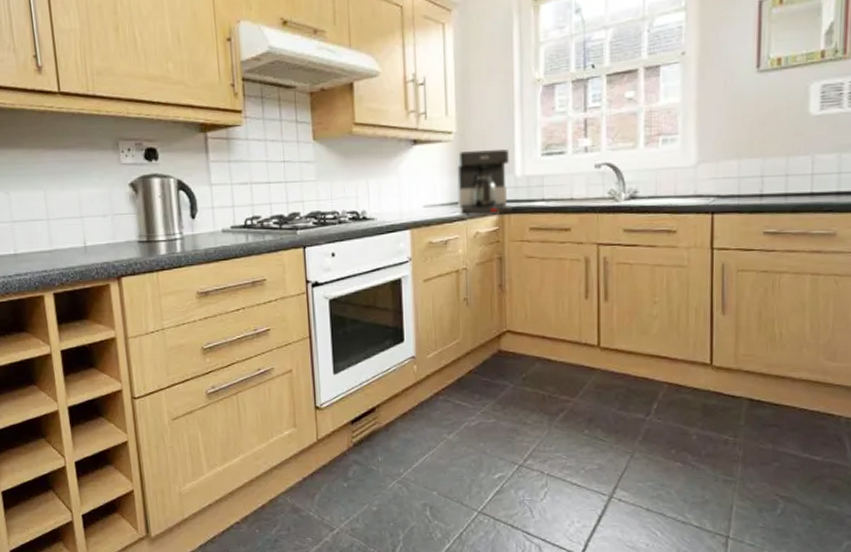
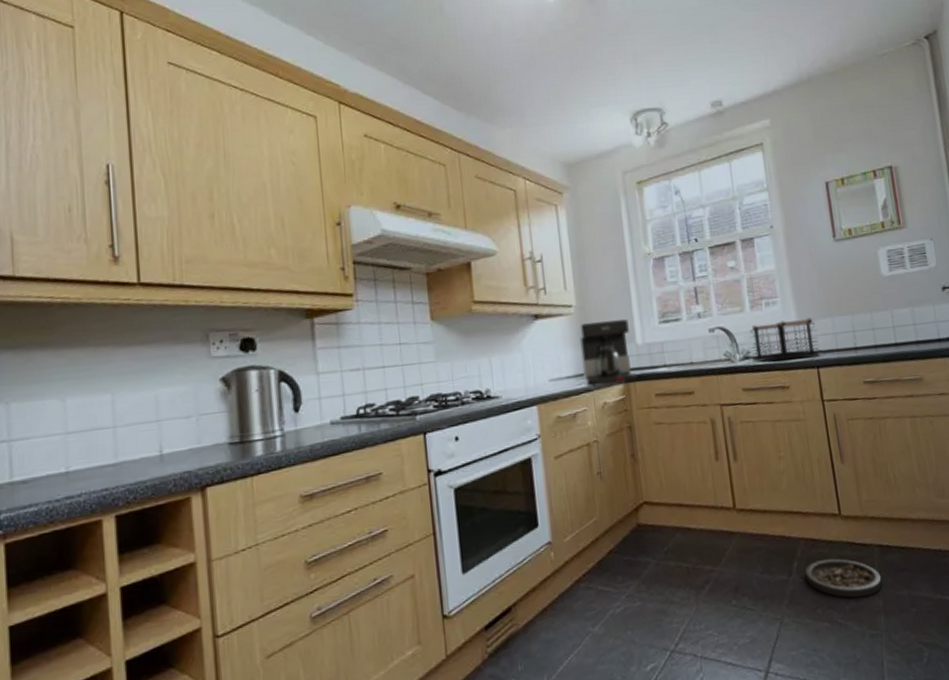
dish rack: none [639,159,719,204] -> present [750,318,820,362]
pet bowl: none [663,405,746,445] -> present [805,558,883,598]

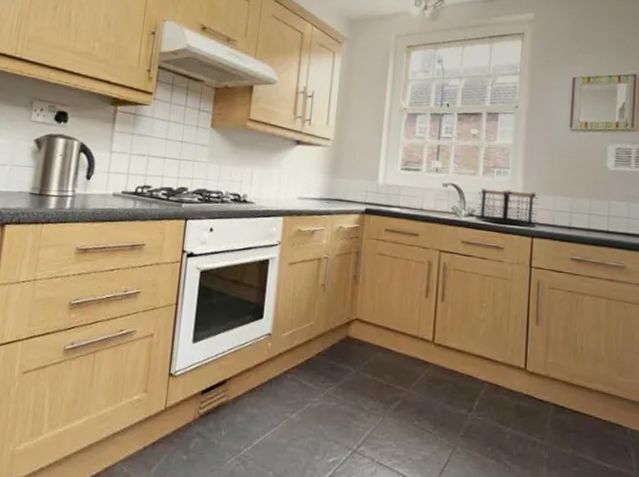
coffee maker: present [577,318,638,387] -> none [326,156,375,215]
pet bowl: present [805,558,883,598] -> none [483,404,551,447]

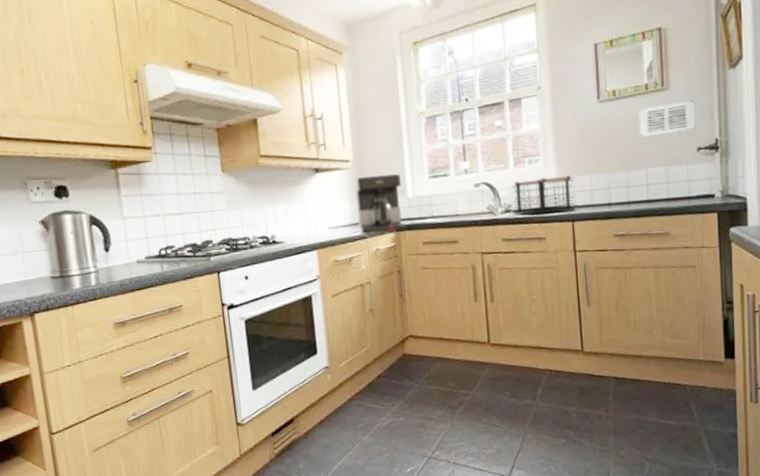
coffee maker: none [326,156,375,215] -> present [354,173,407,235]

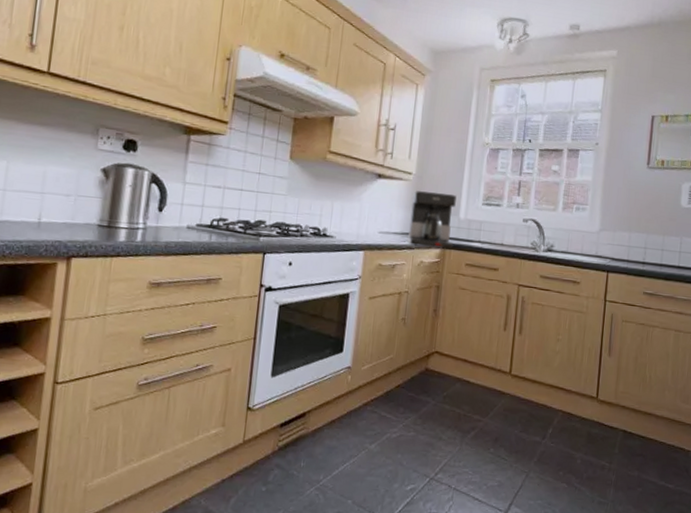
dish rack: present [512,175,576,215] -> none [554,224,615,263]

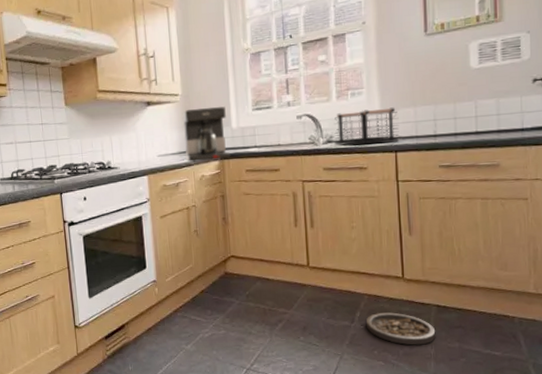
dish rack: none [554,224,615,263] -> present [334,107,400,146]
pet bowl: none [556,432,619,470] -> present [366,312,436,346]

